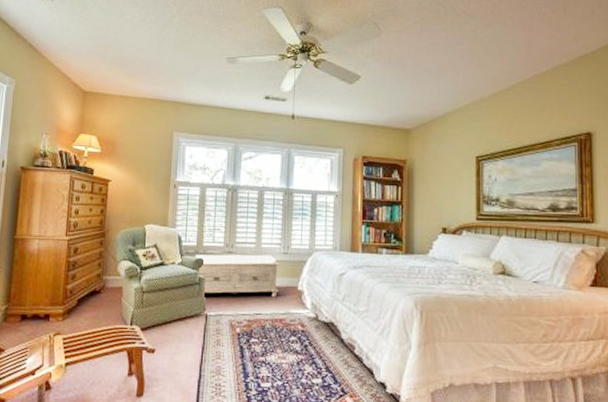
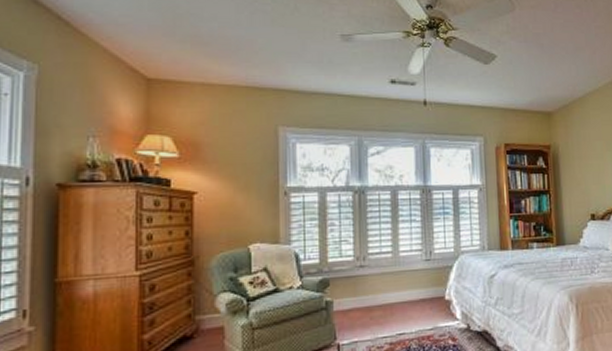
bench: present [192,254,279,298] -> none [315,264,423,319]

